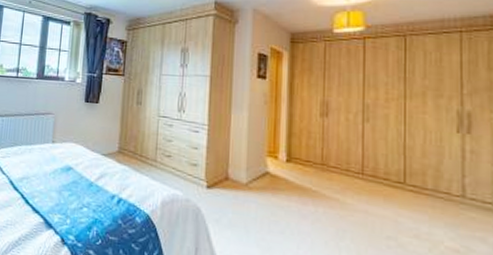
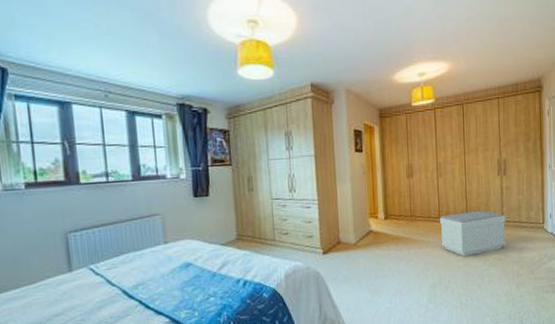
bench: none [363,172,470,237] -> present [440,210,507,256]

